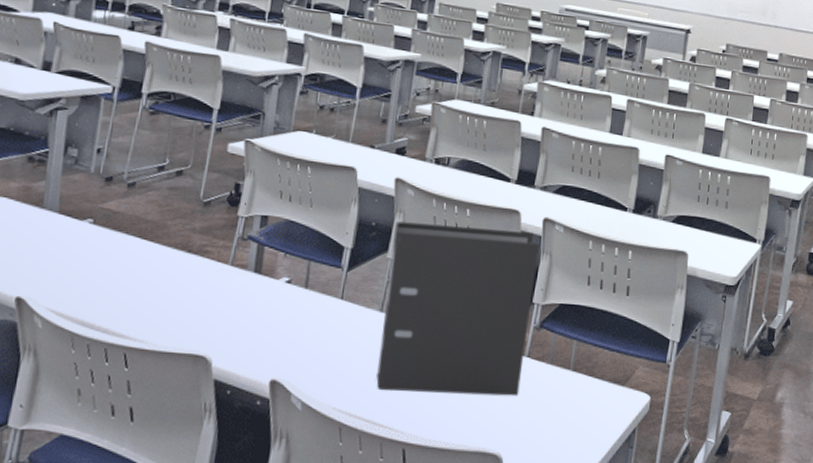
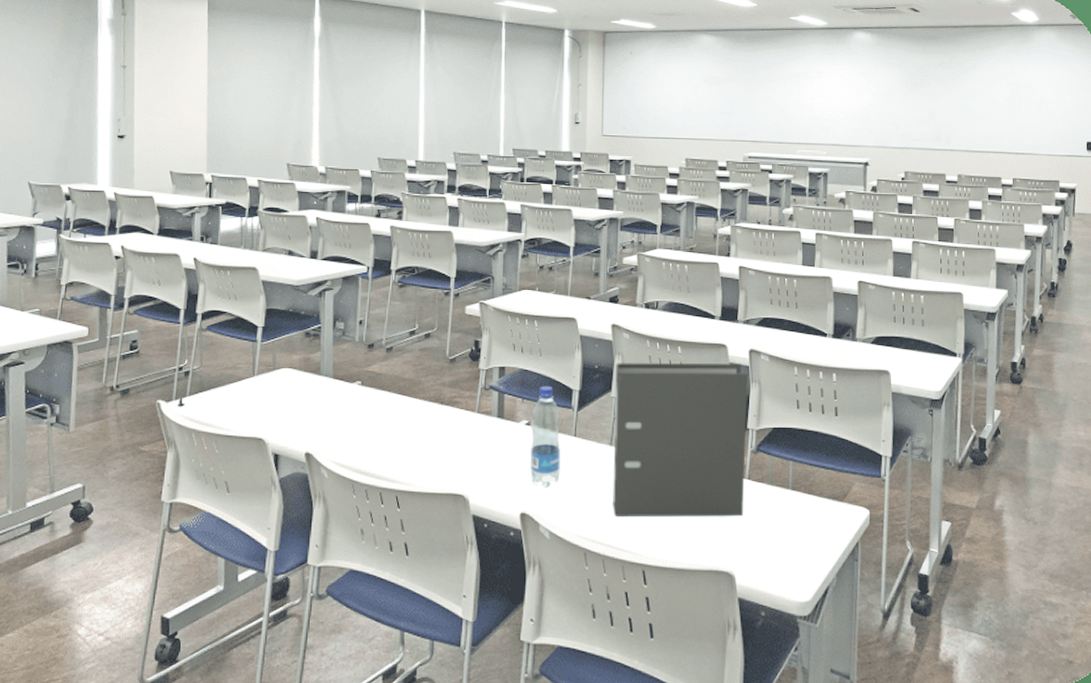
bottle: none [286,240,328,353] -> present [530,385,561,487]

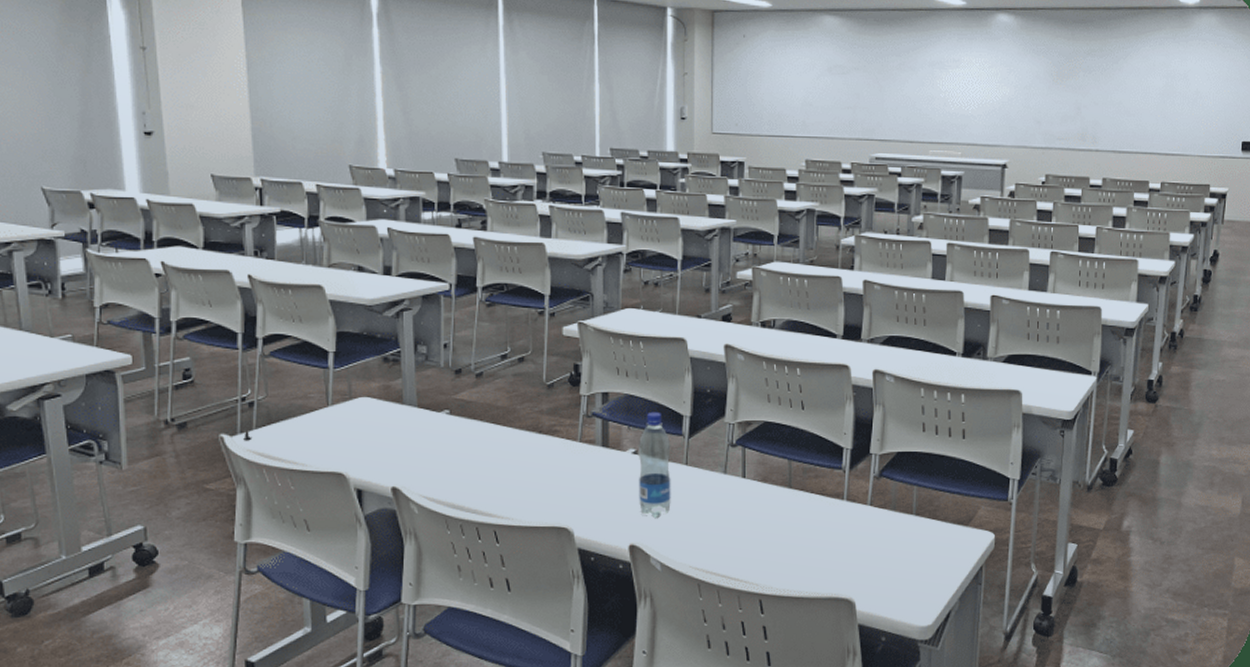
binder: present [613,363,748,517] -> none [728,385,871,546]

